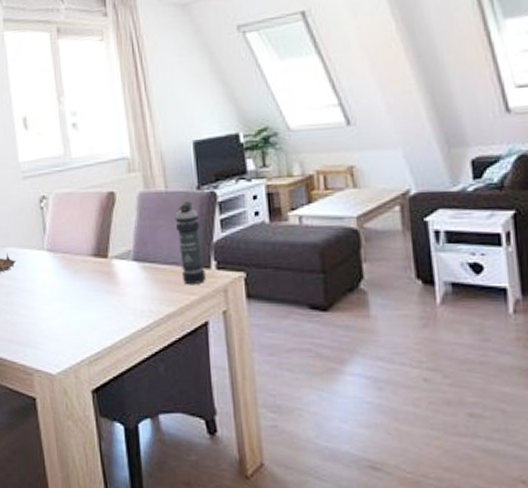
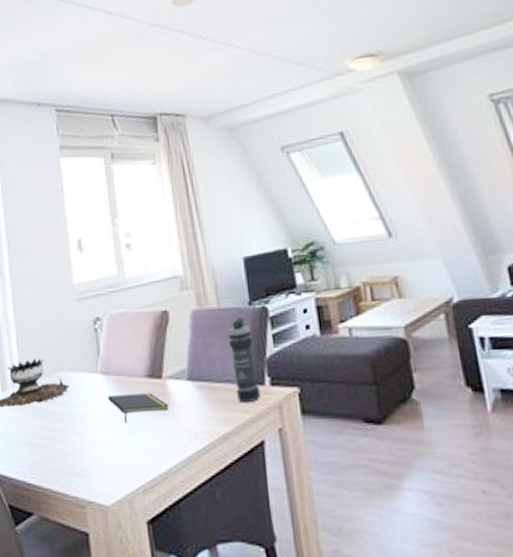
notepad: none [54,271,114,300] -> present [108,393,169,424]

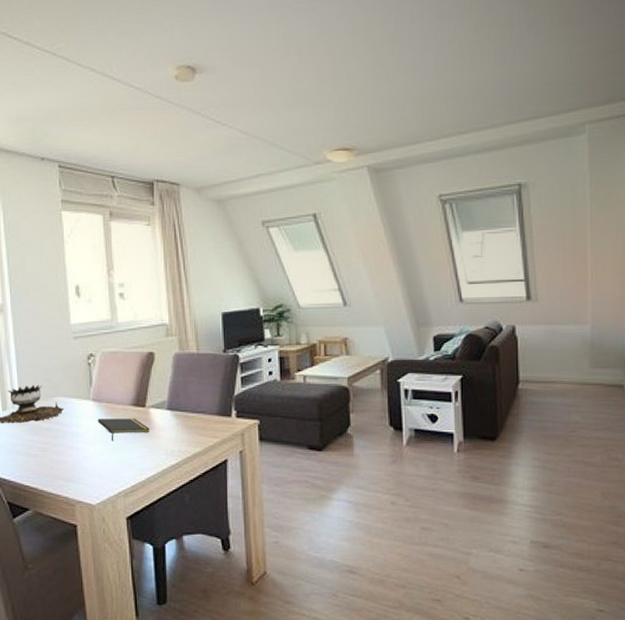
smoke grenade: present [227,317,261,403] -> none [204,362,227,430]

